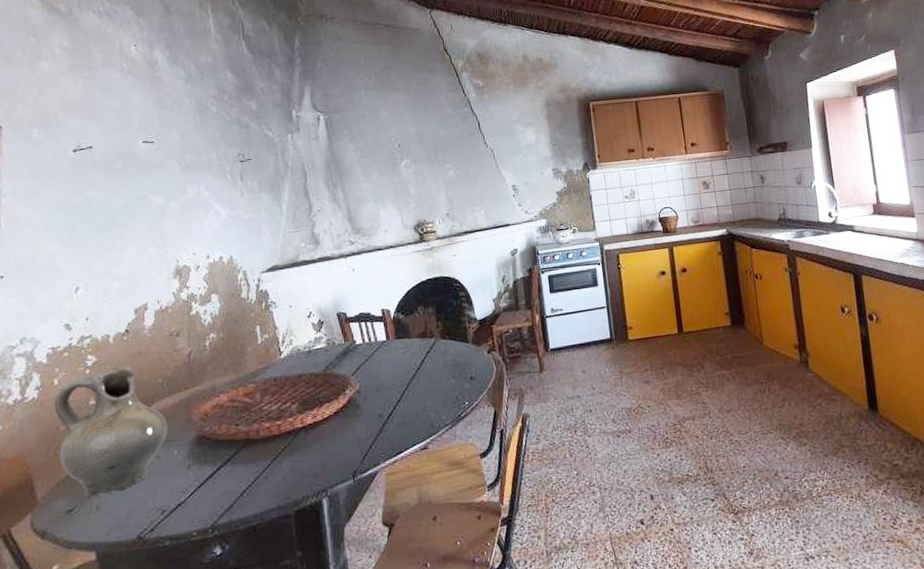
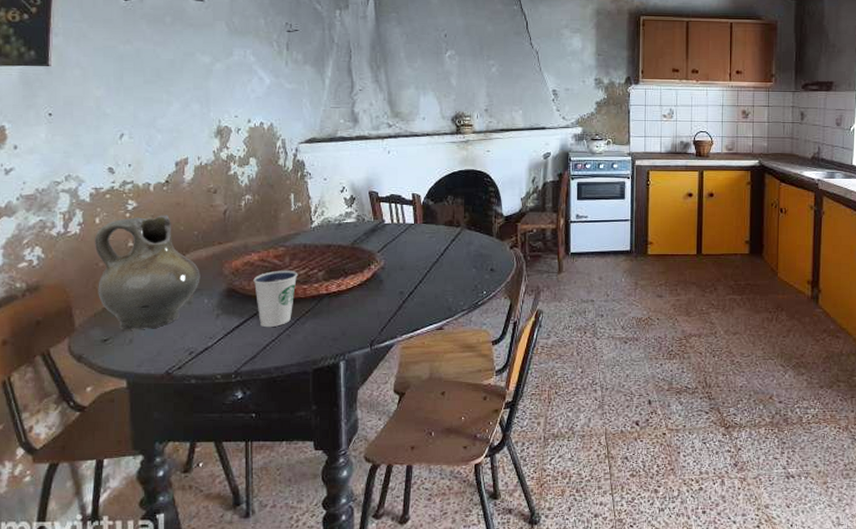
dixie cup: none [224,407,271,473] -> present [253,270,298,328]

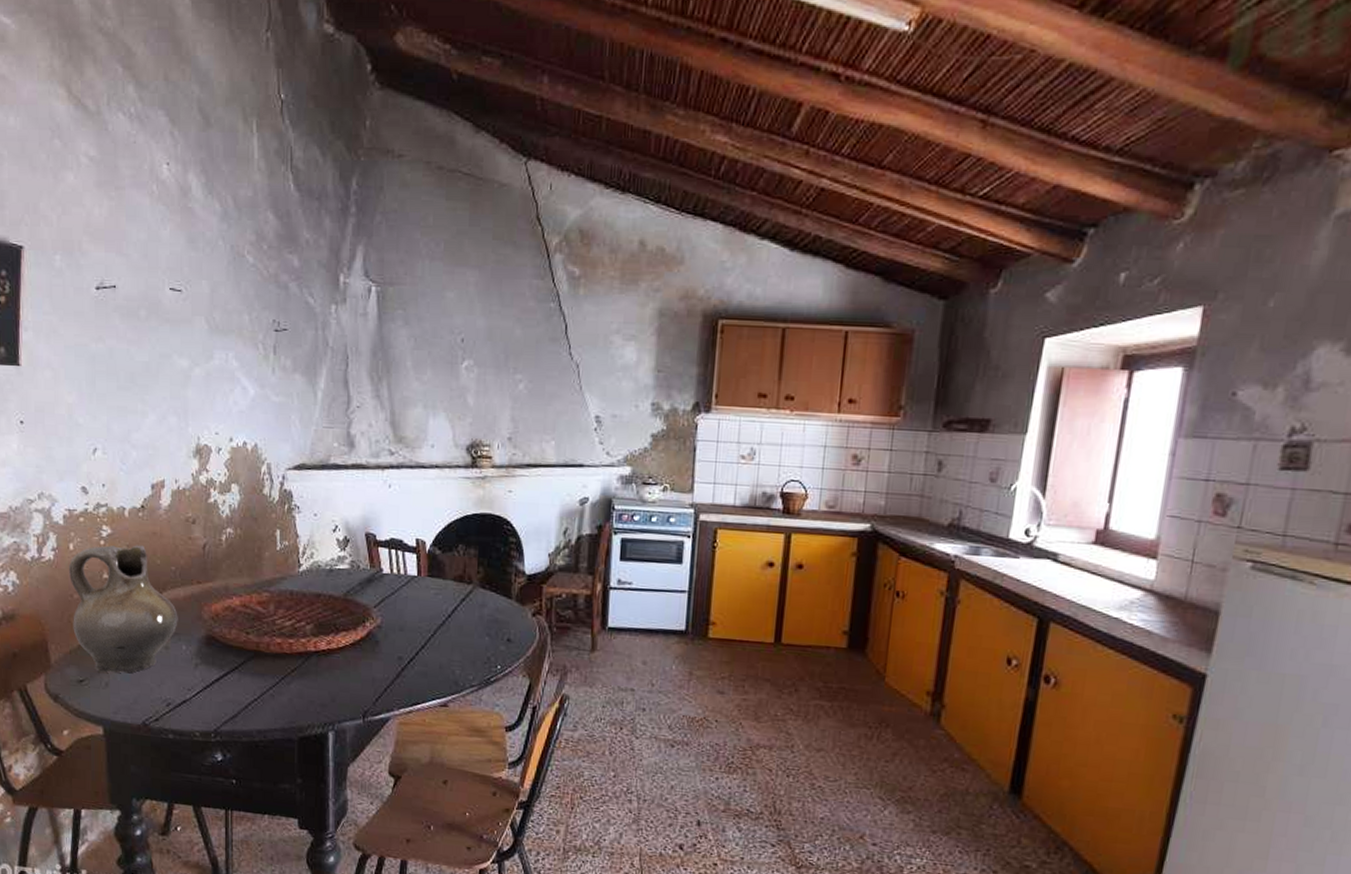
dixie cup: present [253,270,298,328] -> none [234,619,284,685]

